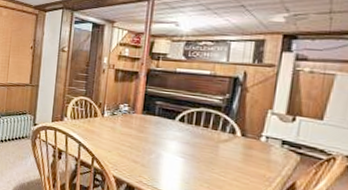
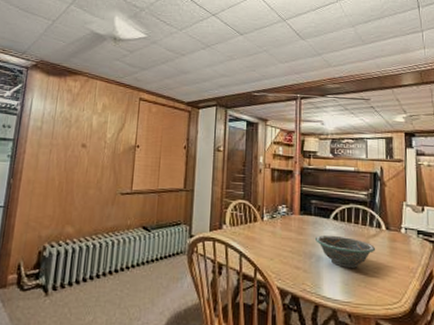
decorative bowl: none [157,135,226,169] -> present [316,234,376,268]

